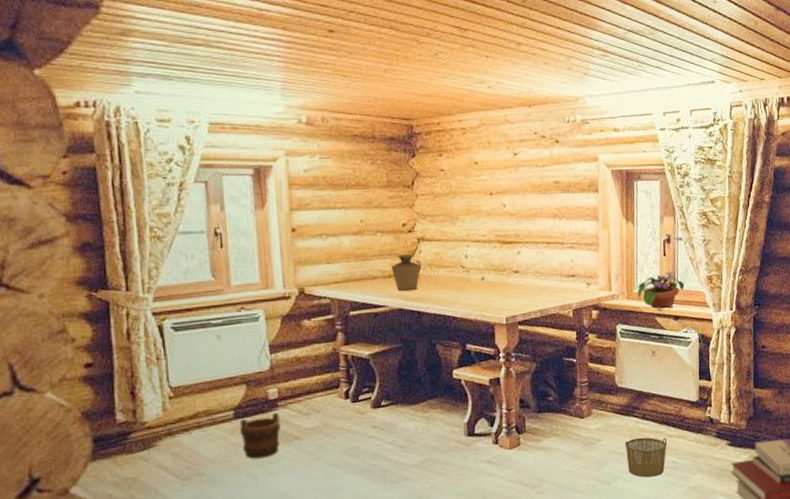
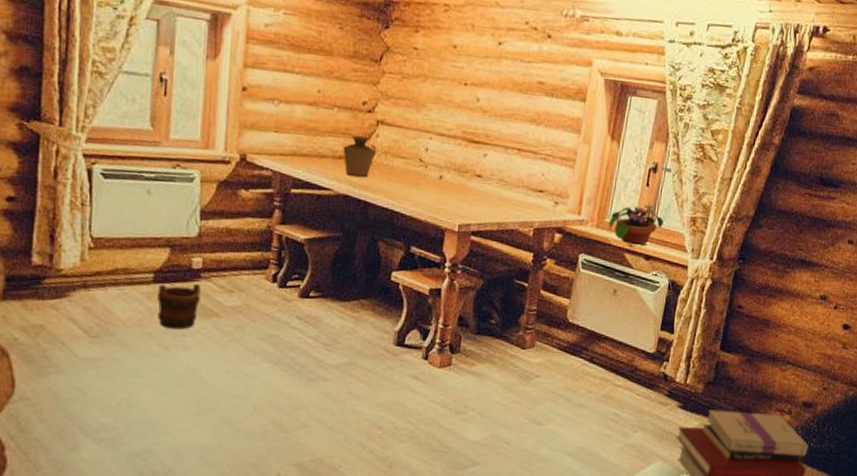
basket: present [624,437,668,478] -> none [564,381,613,426]

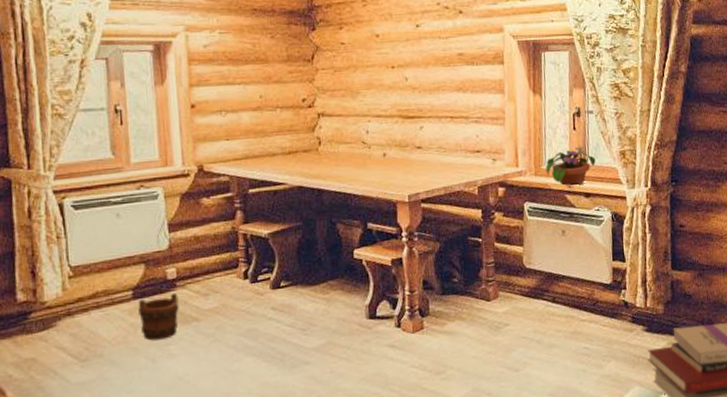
vase: present [343,136,375,178] -> none [290,130,321,169]

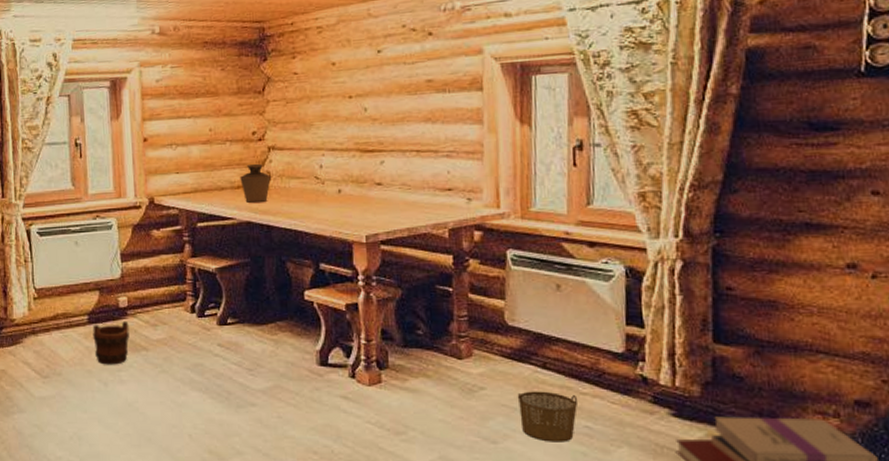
vase: none [290,130,321,169] -> present [240,164,271,204]
basket: none [533,321,580,365] -> present [517,391,579,442]
potted flower: present [545,144,596,186] -> none [535,184,604,233]

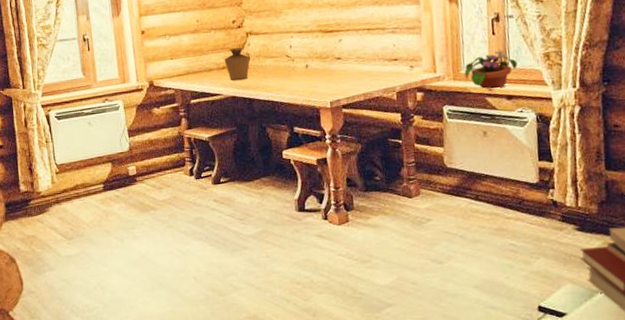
wooden bucket: present [92,320,130,365] -> none [108,186,140,225]
basket: present [517,391,579,442] -> none [456,218,505,259]
potted flower: none [535,184,604,233] -> present [464,49,518,90]

